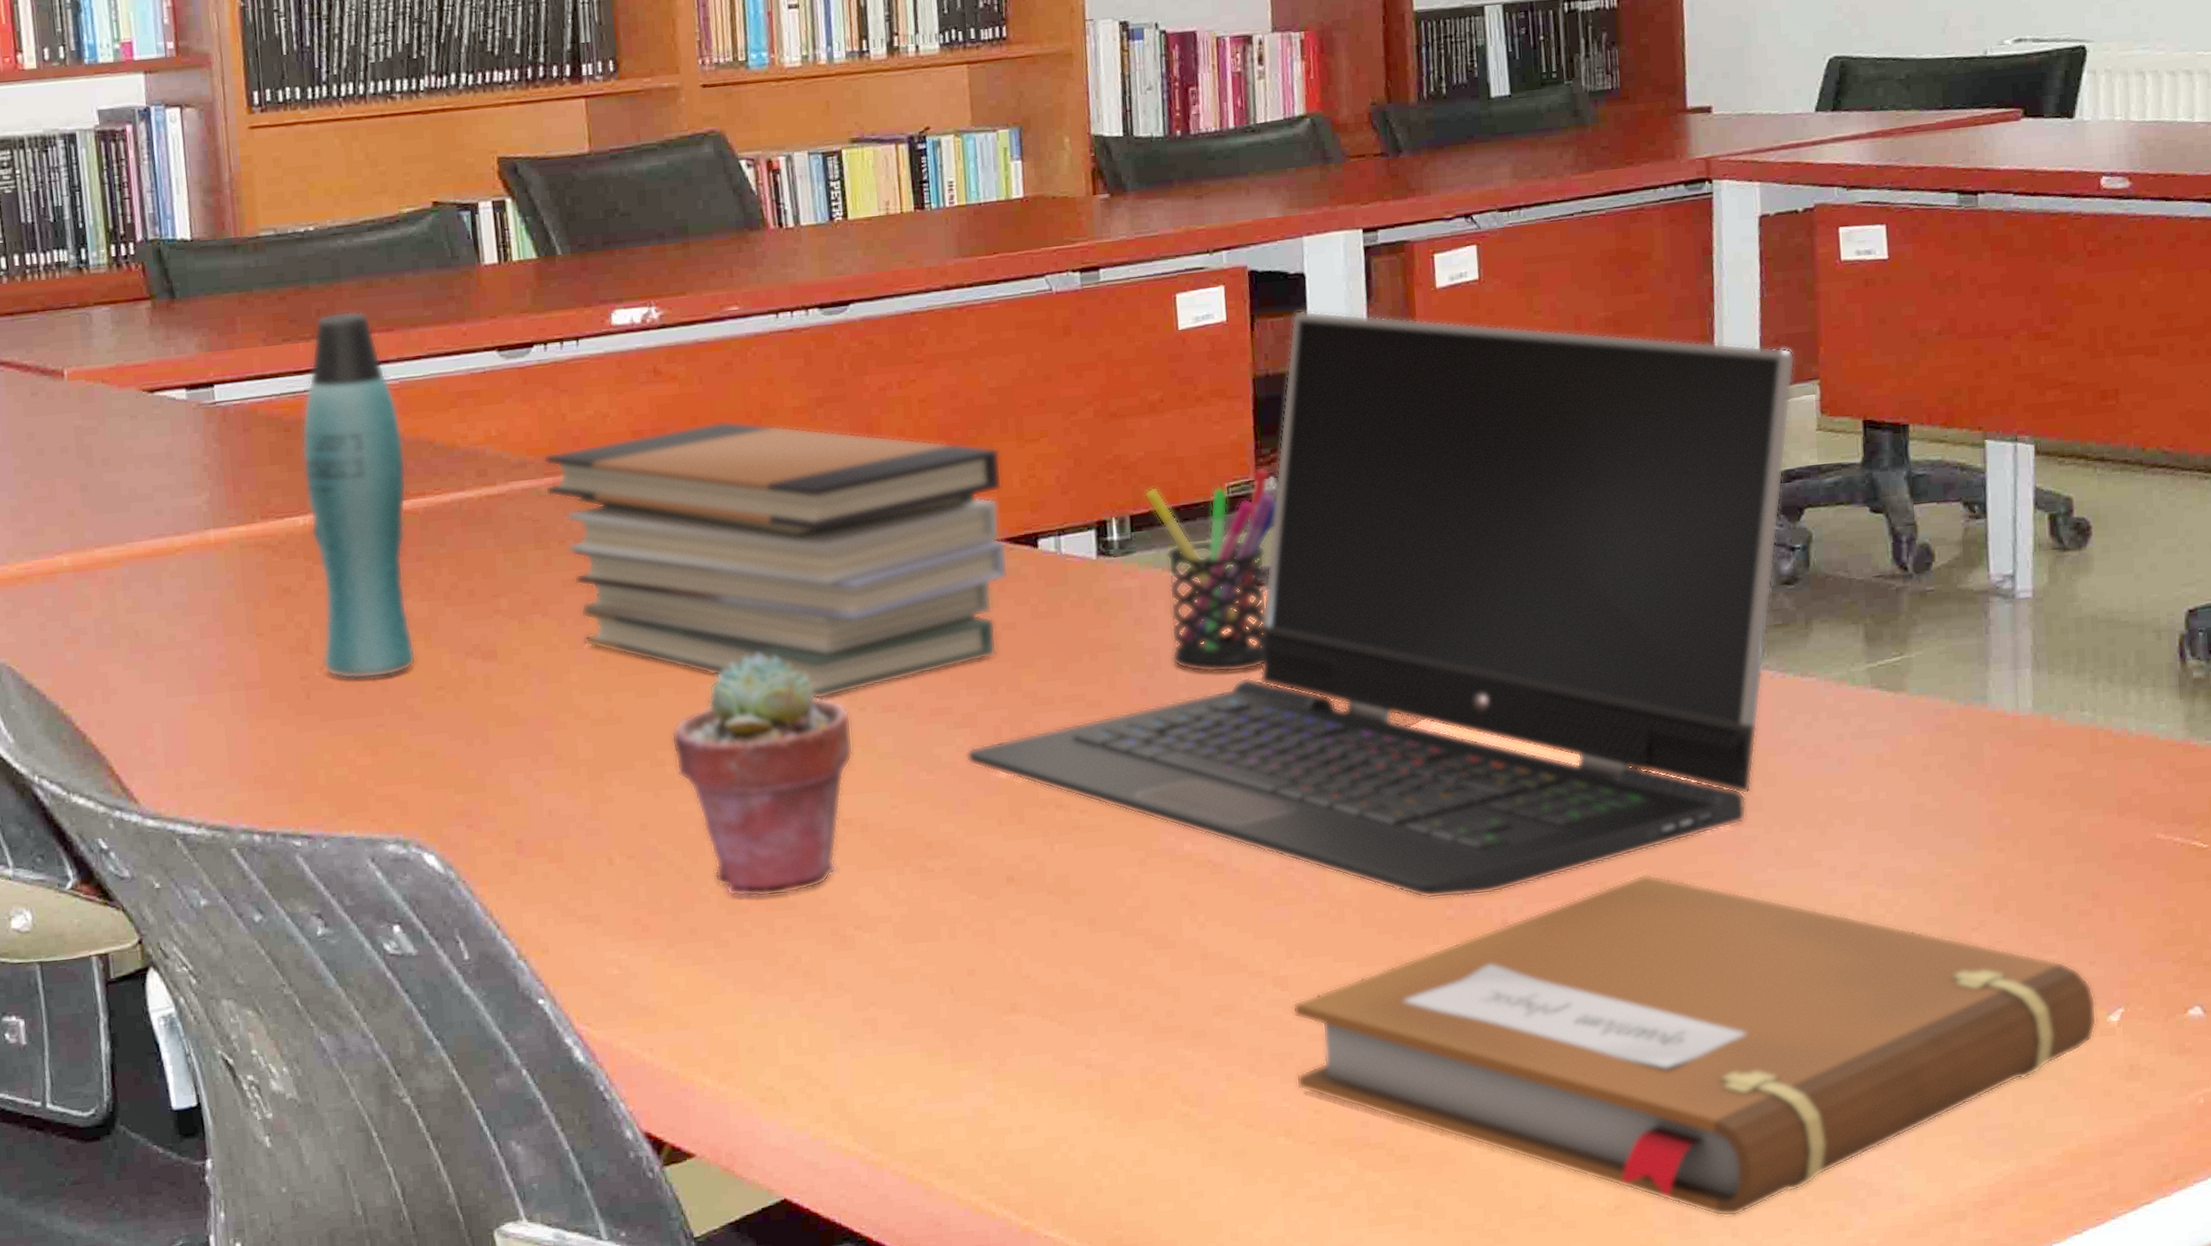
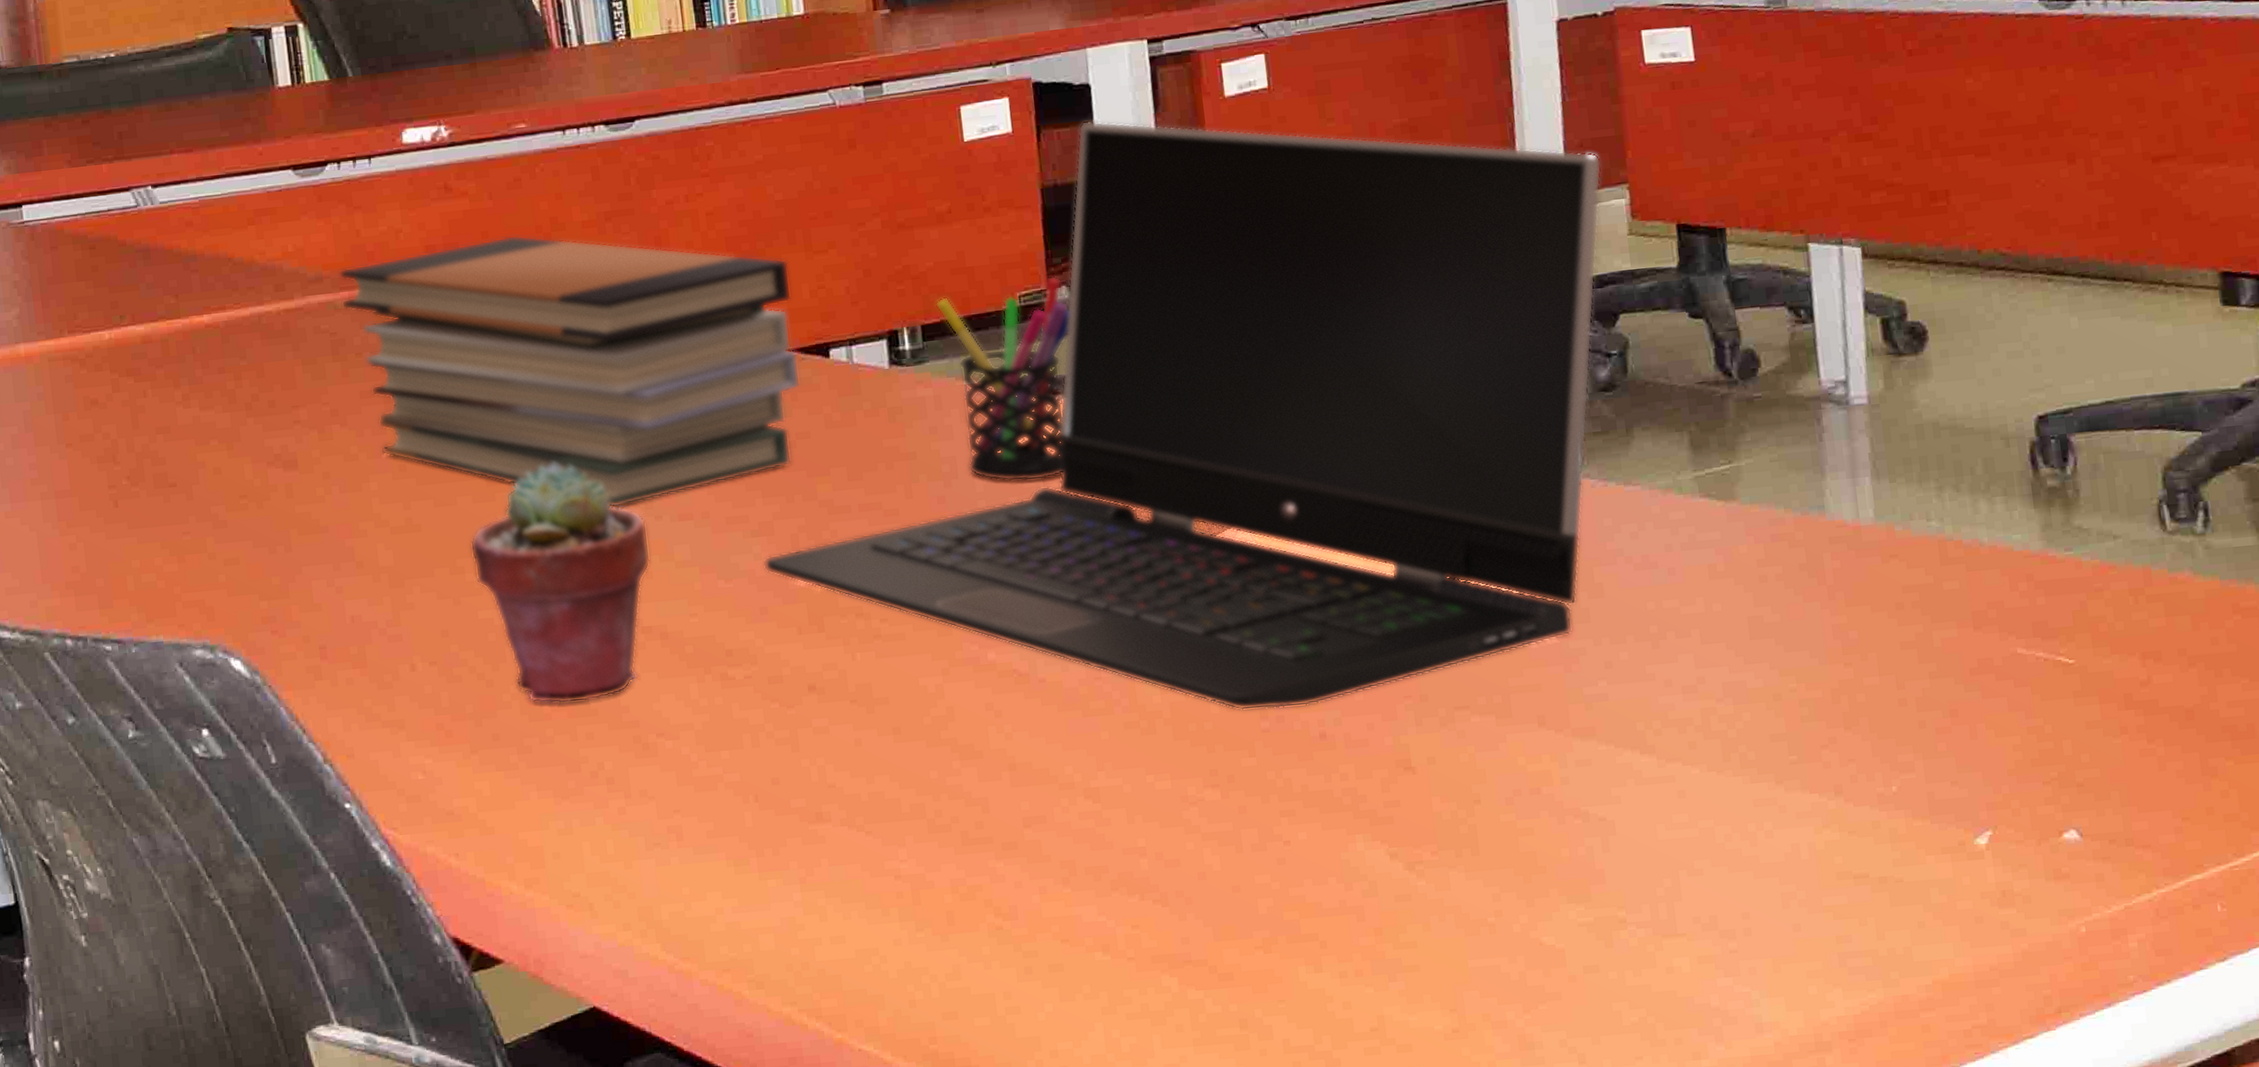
bottle: present [301,310,417,680] -> none [106,133,220,488]
notebook: present [1292,873,2097,1217] -> none [1105,686,1963,1043]

